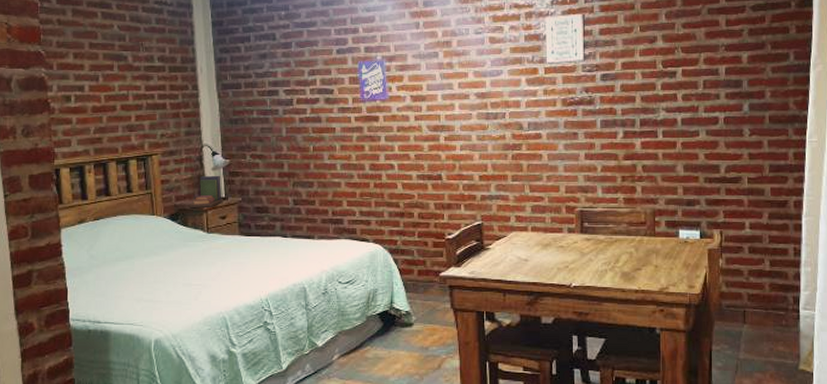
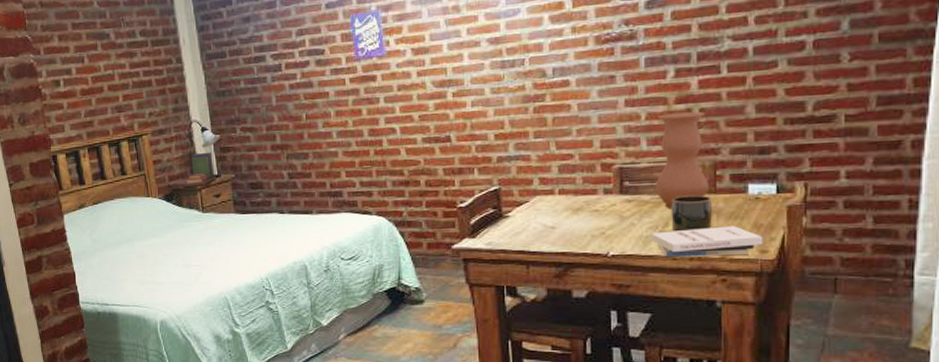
books: none [604,264,691,290] -> present [649,226,763,258]
vase: none [608,168,650,247] -> present [655,111,710,208]
mug: none [620,236,652,268] -> present [671,194,712,232]

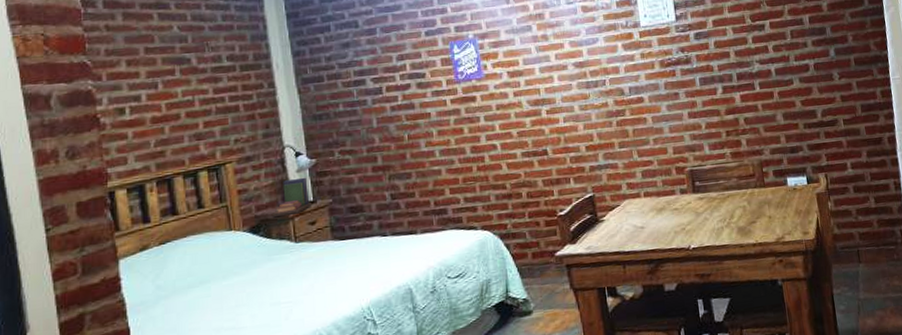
books: present [649,226,763,258] -> none [720,213,805,246]
vase: present [655,111,710,208] -> none [714,120,760,203]
mug: present [671,194,712,232] -> none [733,189,766,223]

